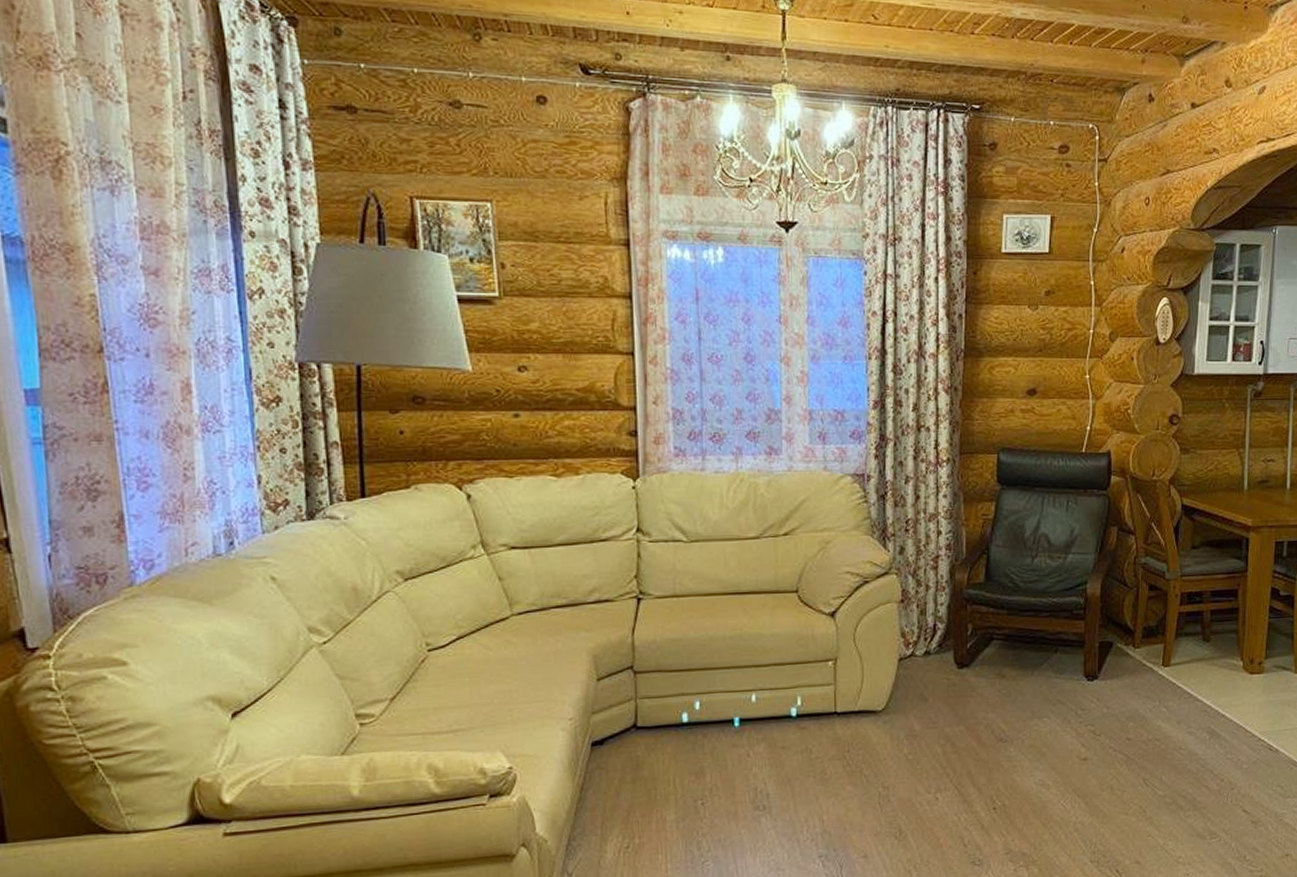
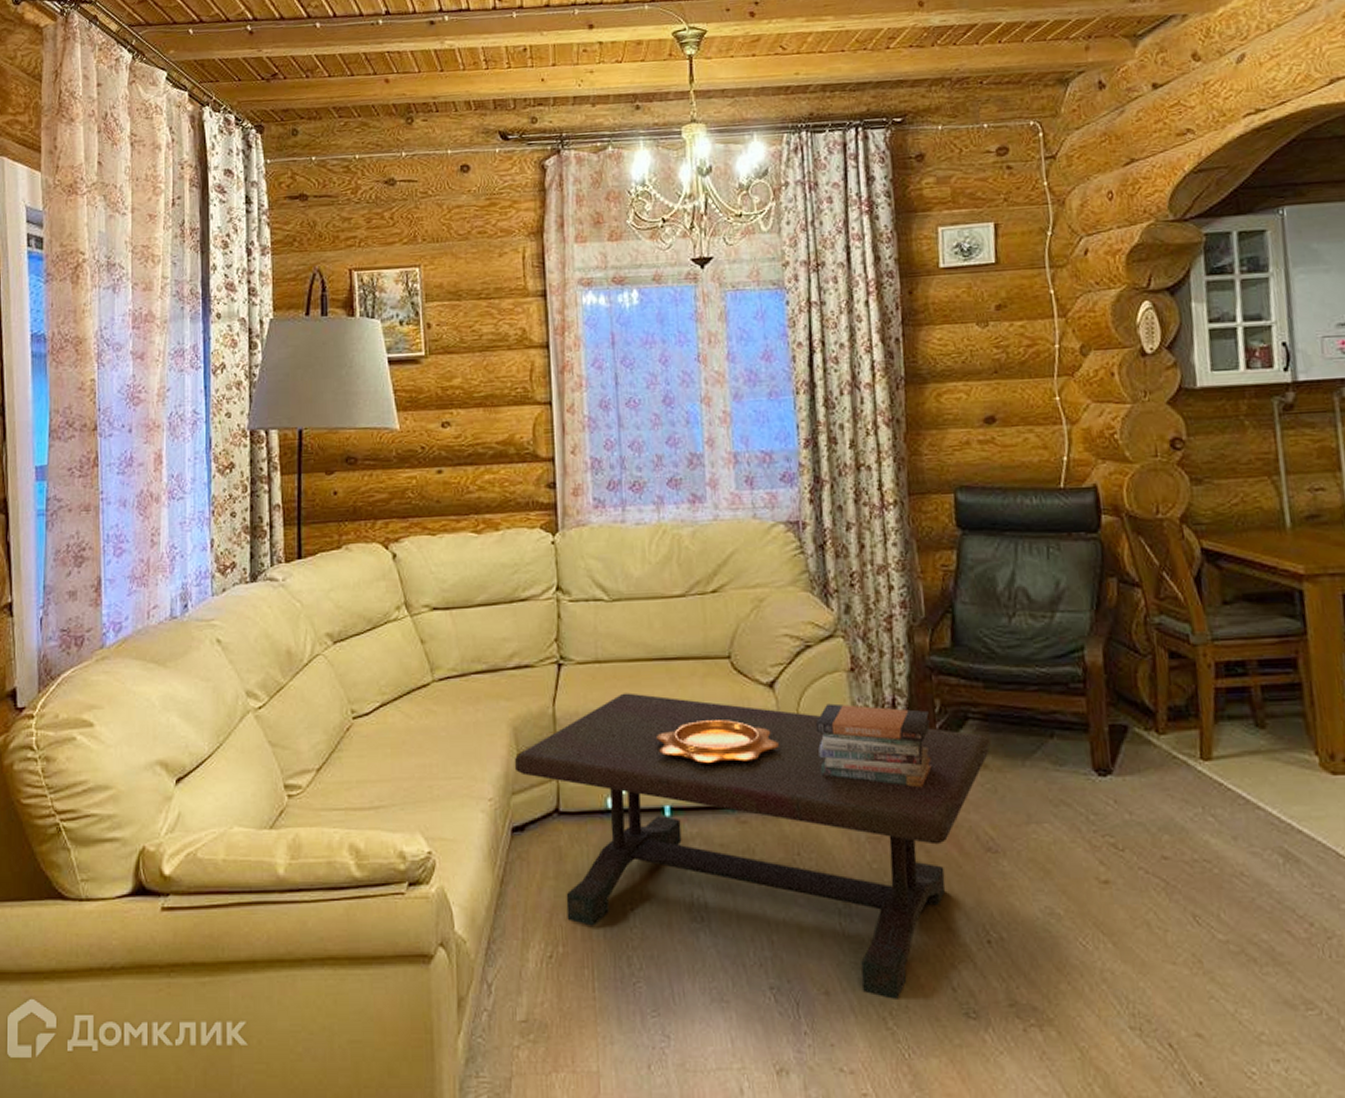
coffee table: none [595,623,1008,857] -> present [515,692,990,999]
decorative bowl: none [728,644,838,682] -> present [655,720,780,764]
book stack: none [868,629,962,695] -> present [815,703,932,788]

